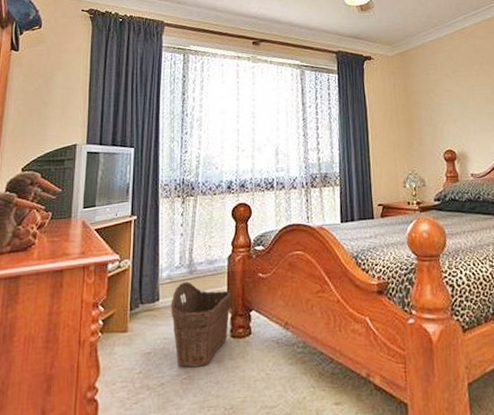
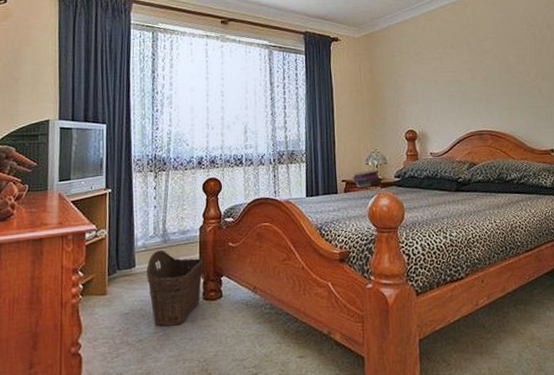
books: none [389,192,421,213] -> present [352,169,382,189]

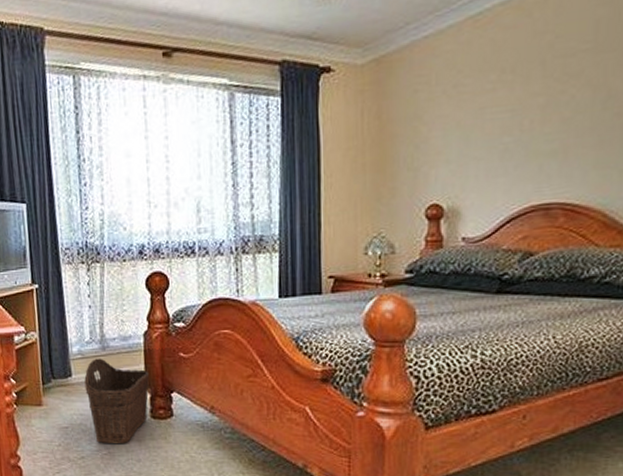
books: present [352,169,382,189] -> none [343,261,386,288]

